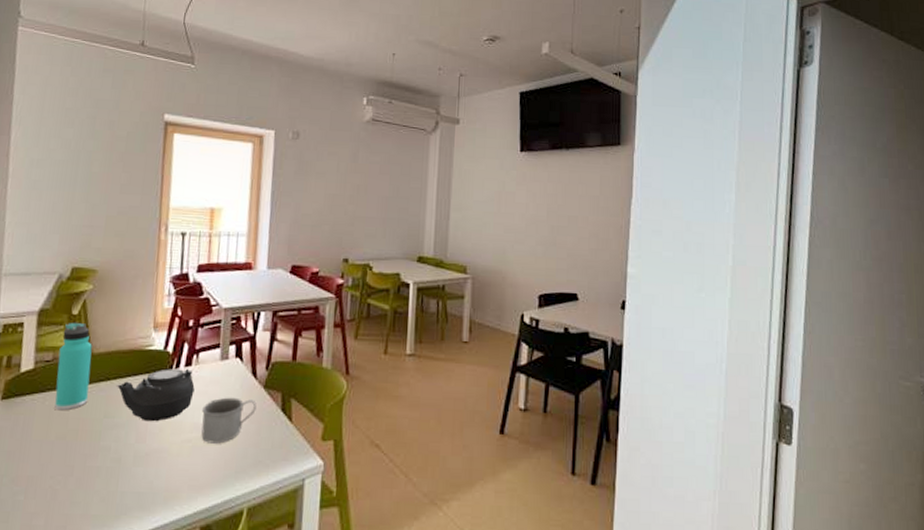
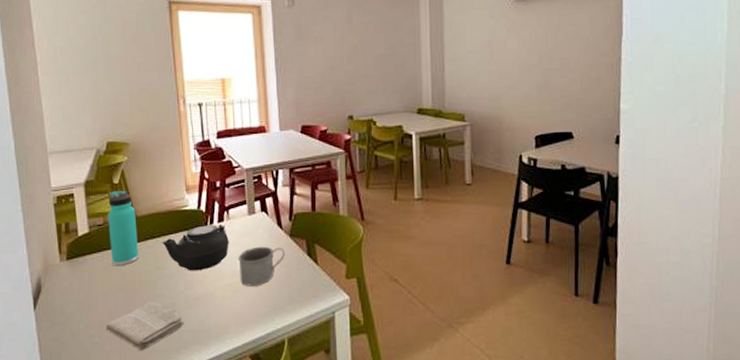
washcloth: none [34,455,129,515] -> present [106,302,184,351]

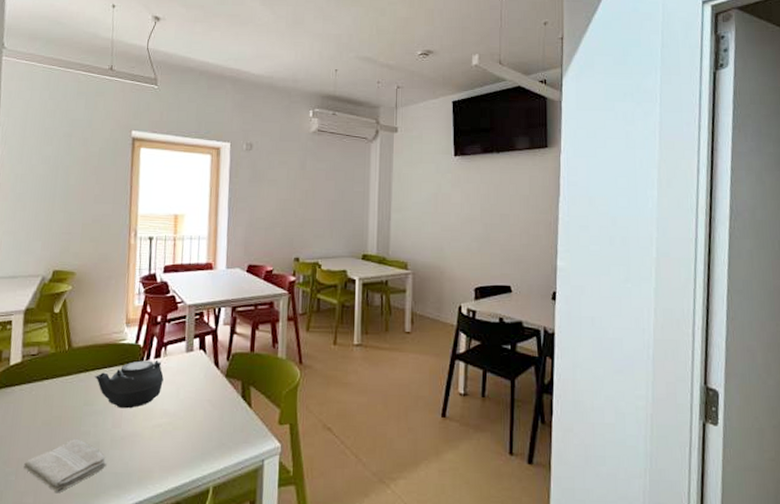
thermos bottle: present [108,191,139,266] -> none [40,320,72,400]
mug: present [238,246,285,286] -> none [170,385,219,428]

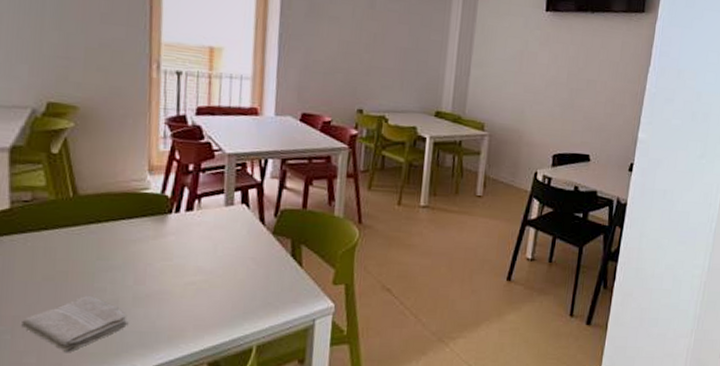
teapot: present [93,360,164,409] -> none [108,212,198,265]

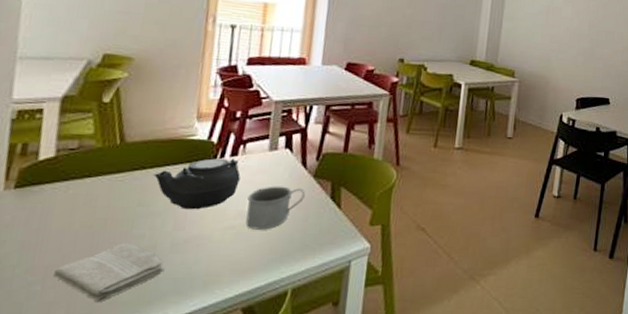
teapot: none [108,212,198,265] -> present [152,158,241,210]
mug: none [206,242,265,287] -> present [245,186,305,230]

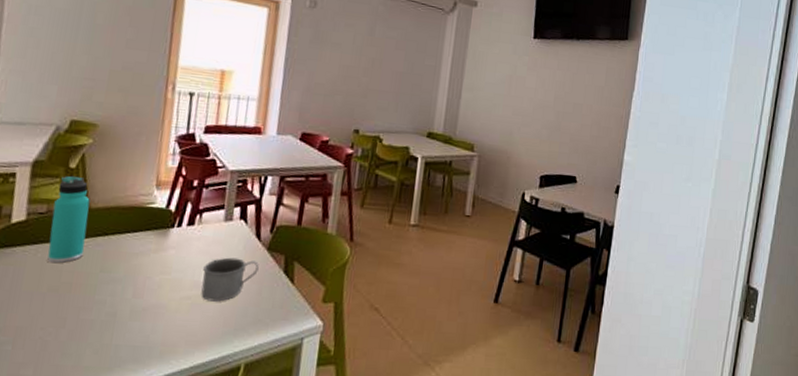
washcloth: present [53,243,165,303] -> none [23,308,124,366]
thermos bottle: none [80,110,126,200] -> present [47,176,90,264]
teapot: present [152,158,241,210] -> none [114,227,197,279]

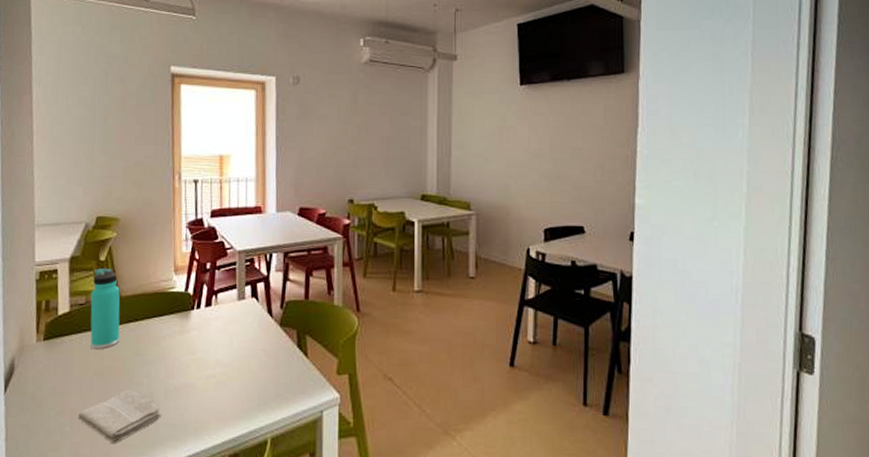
washcloth: none [23,308,124,366] -> present [78,390,162,444]
mug: present [201,257,259,302] -> none [224,335,274,379]

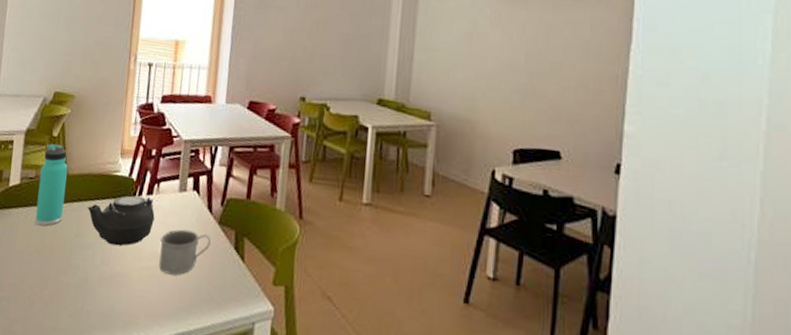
washcloth: present [78,390,162,444] -> none [15,271,94,326]
teapot: none [144,308,216,359] -> present [86,195,155,247]
mug: none [224,335,274,379] -> present [158,229,211,275]

